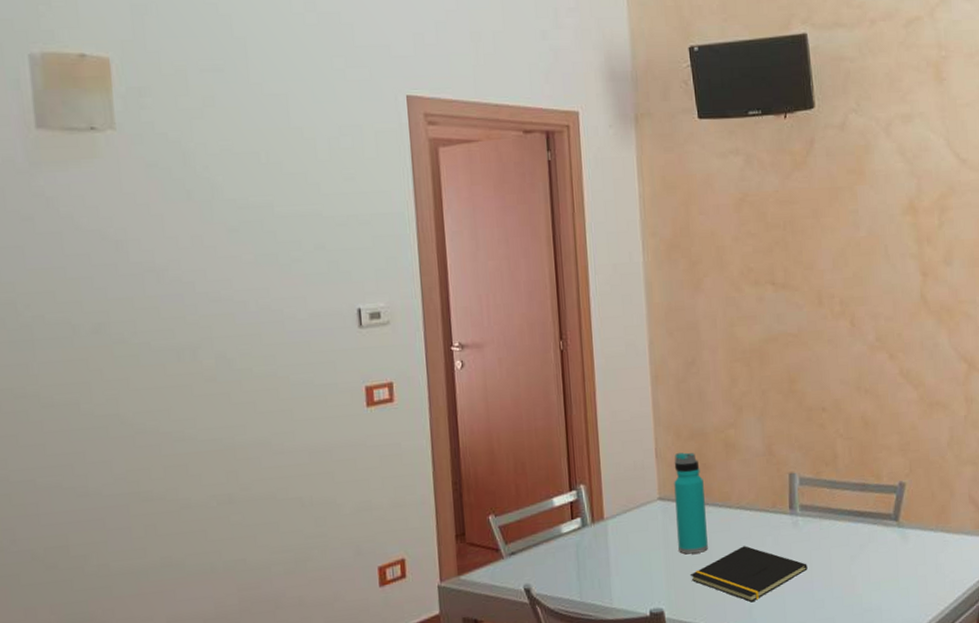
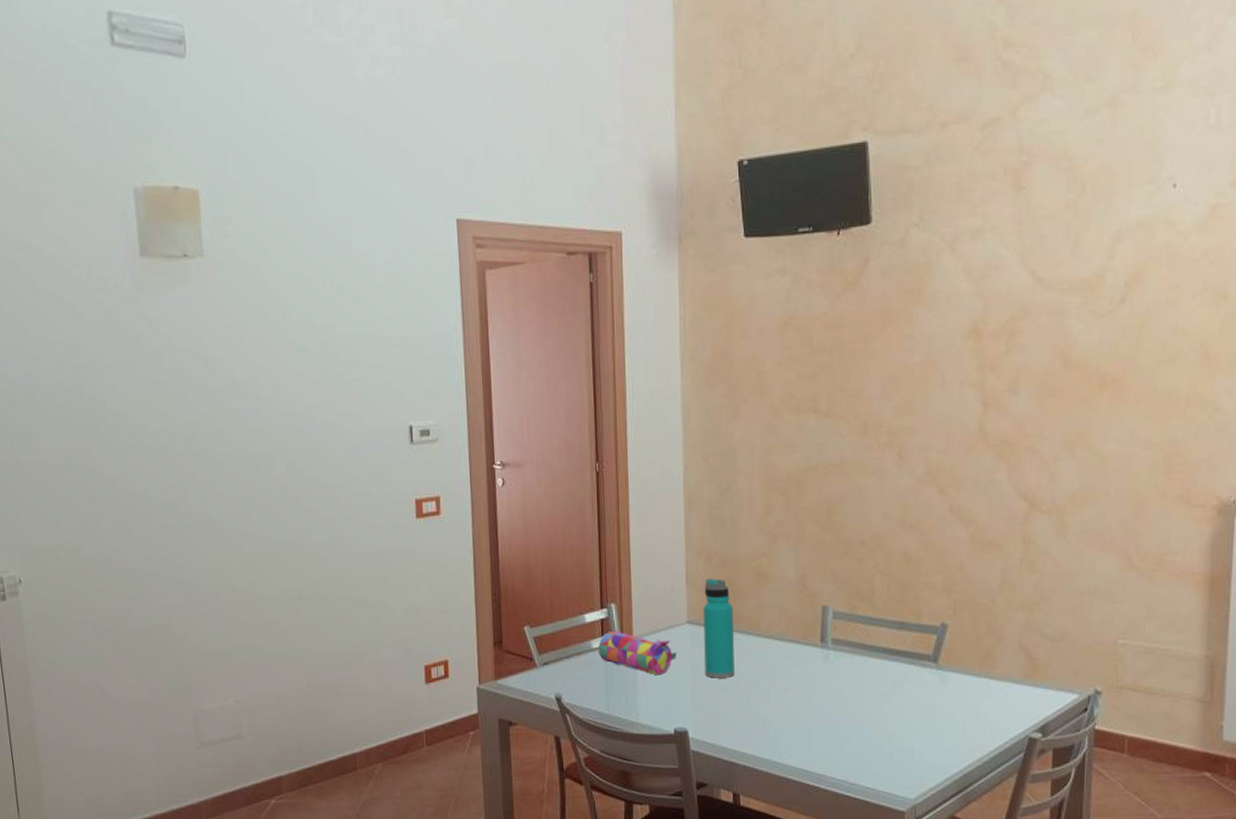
pencil case: none [568,512,649,556] -> present [598,630,677,675]
notepad: present [691,546,808,603] -> none [716,675,836,731]

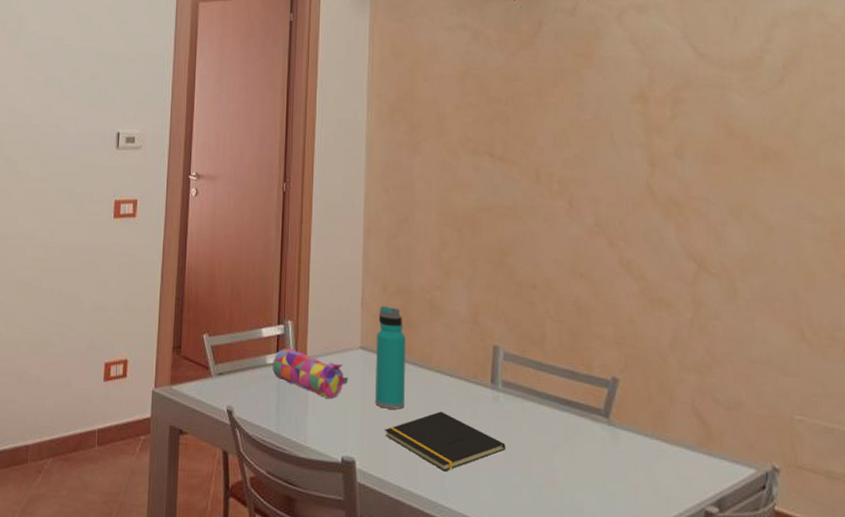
notepad: none [716,675,836,731] -> present [385,411,506,472]

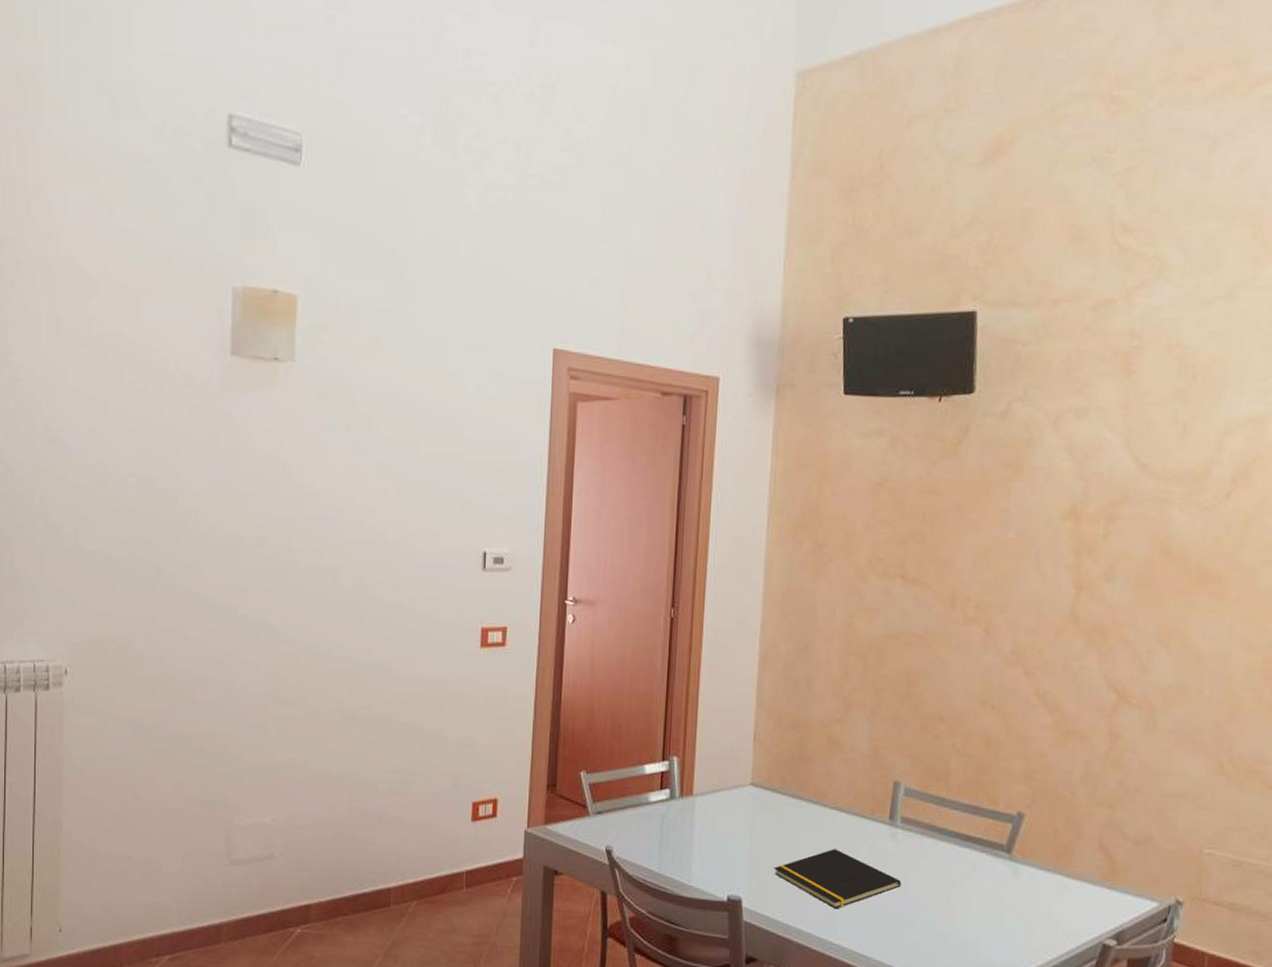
pencil case: present [272,348,348,398] -> none [655,785,737,837]
water bottle: present [375,306,406,410] -> none [765,741,800,847]

